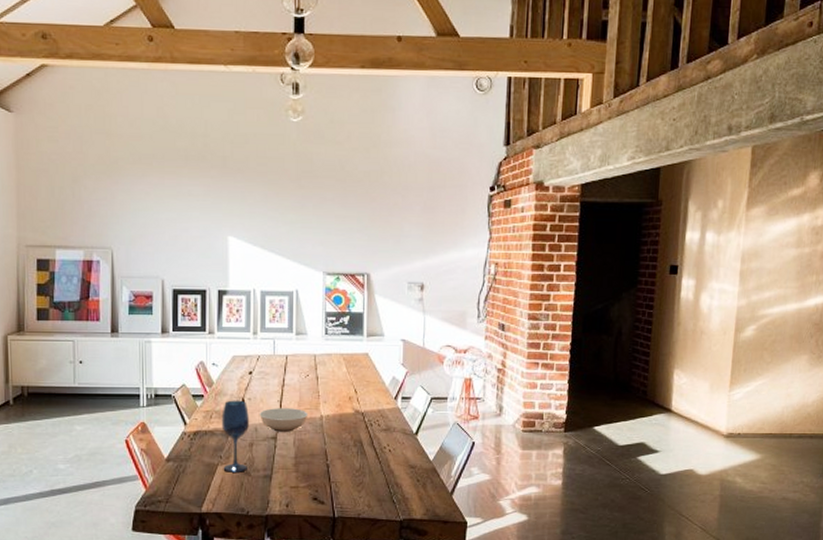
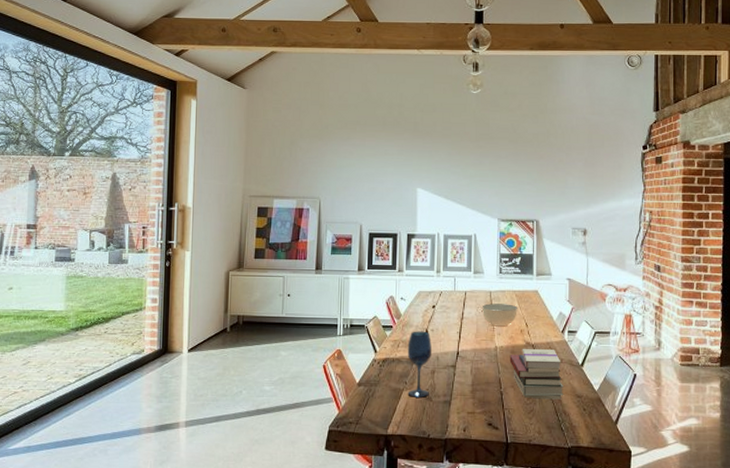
bowl: present [260,408,308,433] -> none [441,339,484,362]
bowl: none [306,368,346,395] -> present [482,303,518,328]
books: none [336,418,396,471] -> present [509,349,563,400]

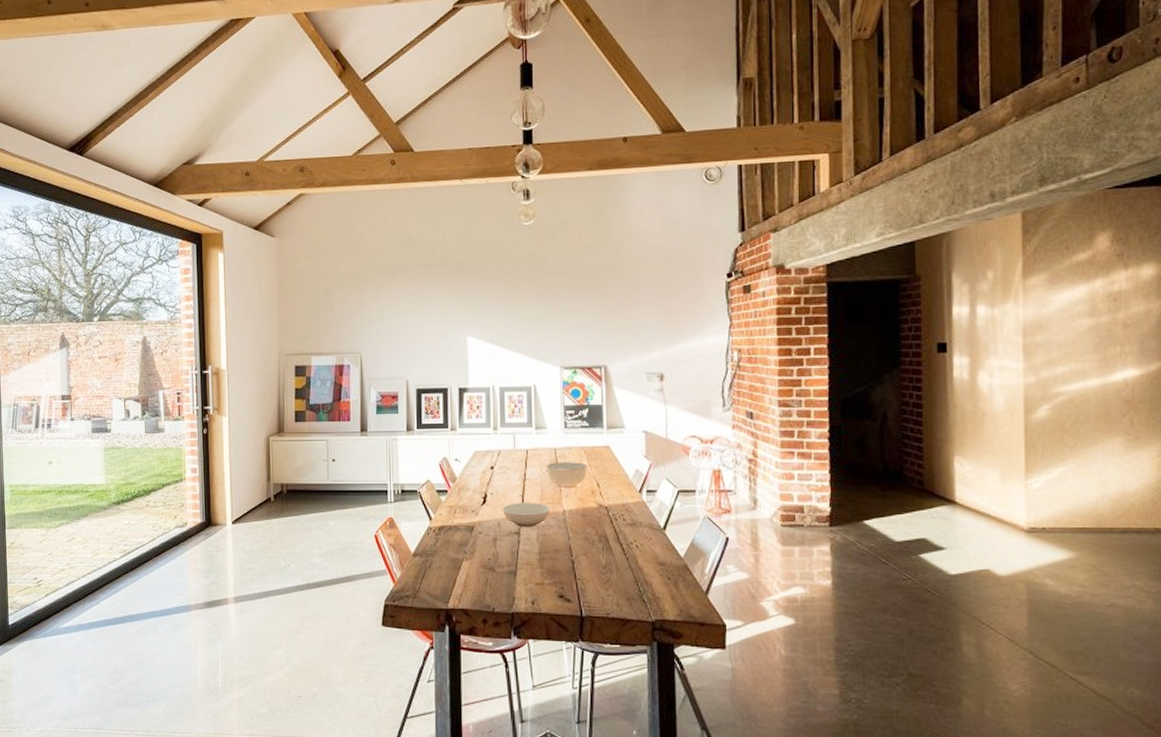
wineglass: present [407,331,433,398] -> none [465,495,493,568]
bowl: none [441,339,484,362] -> present [502,503,551,528]
books: present [509,349,563,400] -> none [580,512,644,568]

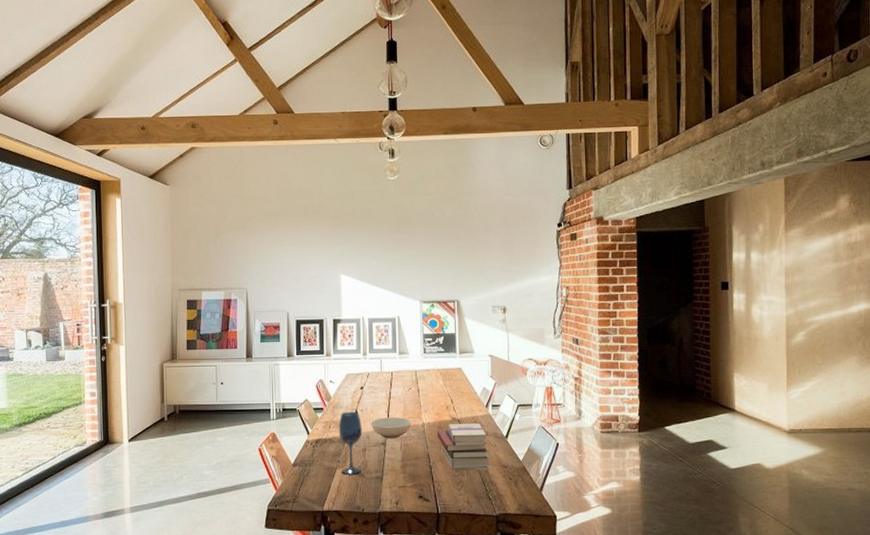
wineglass: none [465,495,493,568] -> present [338,411,363,475]
bowl: present [547,462,587,489] -> none [409,382,443,405]
books: none [580,512,644,568] -> present [437,424,490,471]

